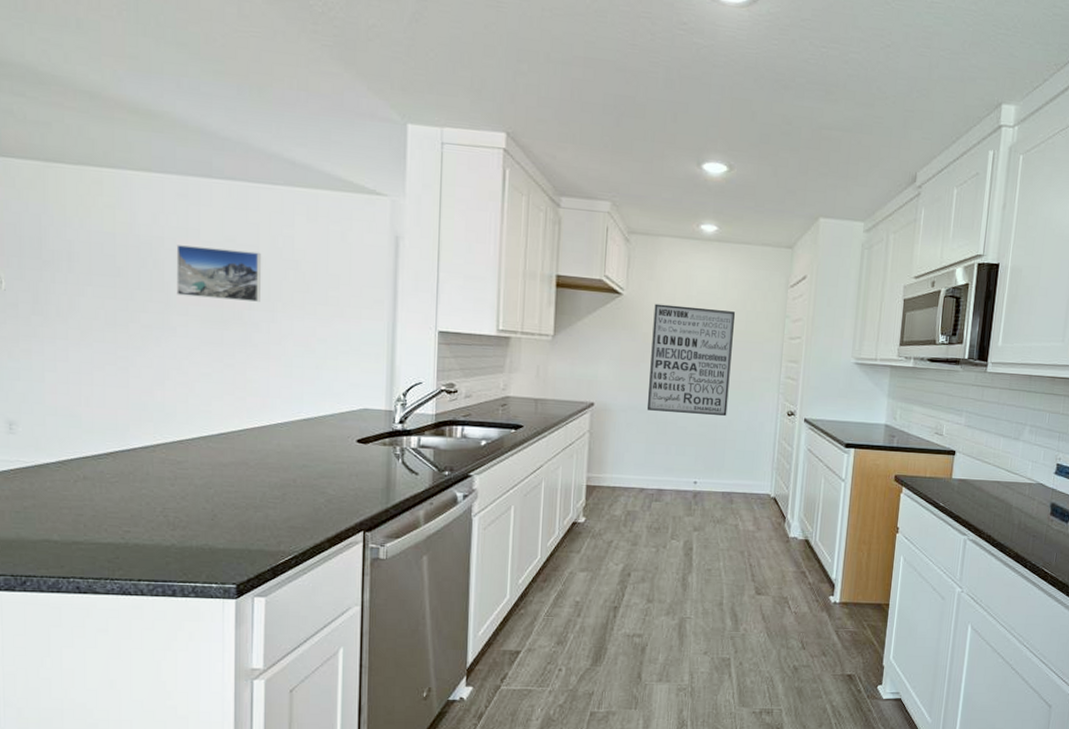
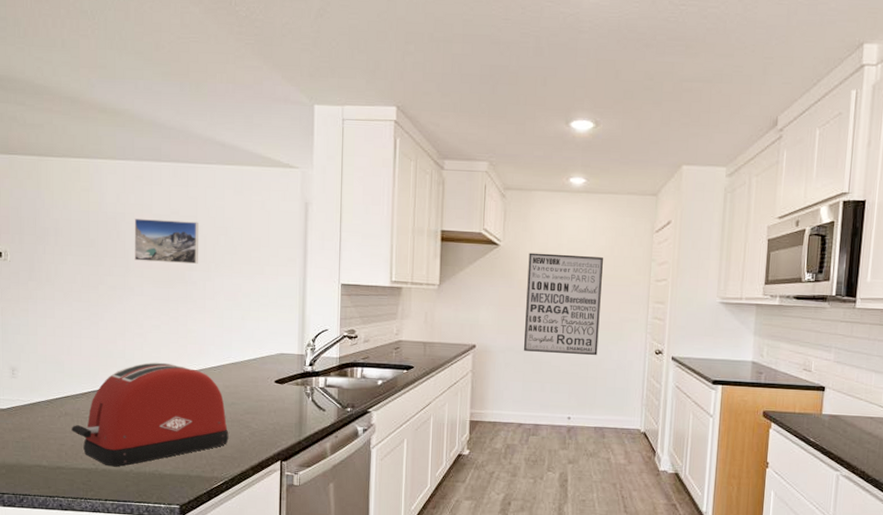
toaster: none [92,416,299,541] -> present [71,362,229,467]

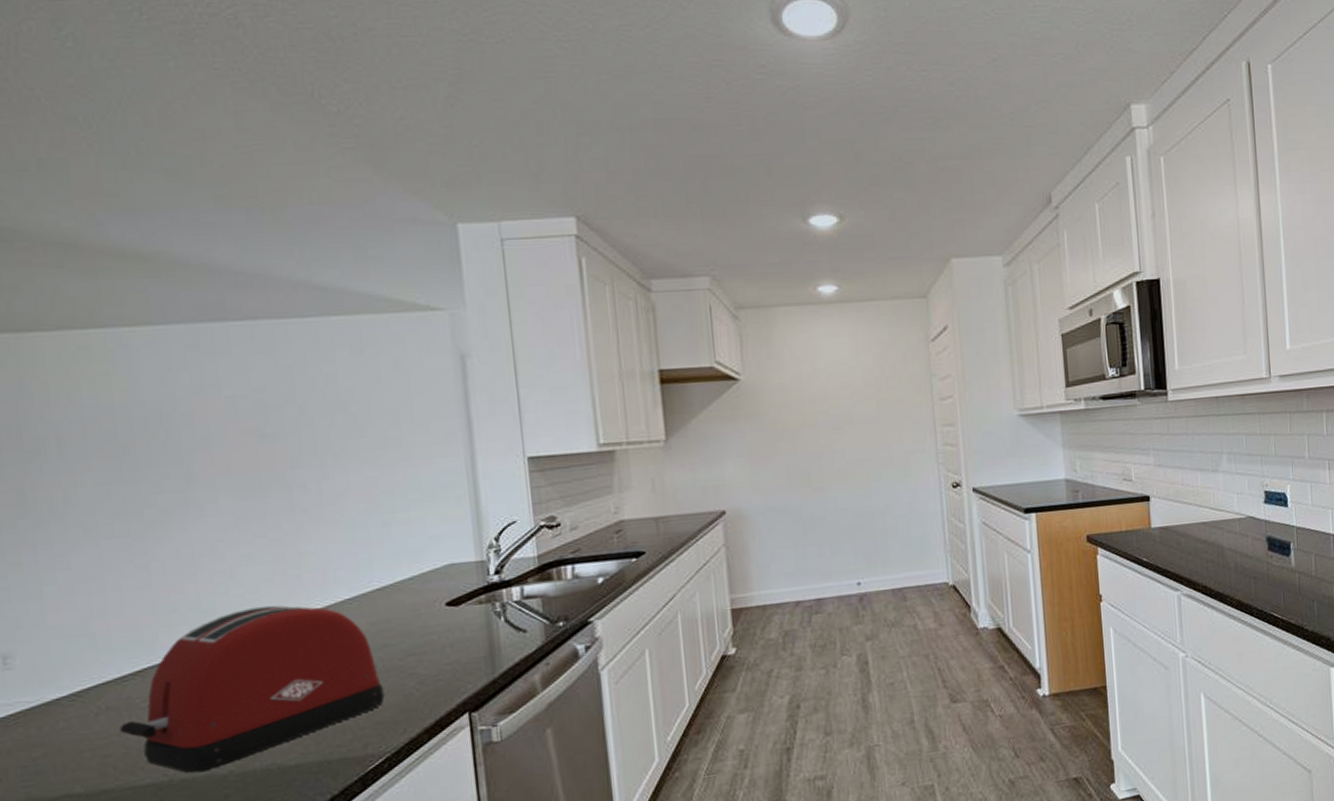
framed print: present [134,219,198,264] -> none [192,399,305,466]
wall art: present [523,252,603,355] -> none [778,379,883,509]

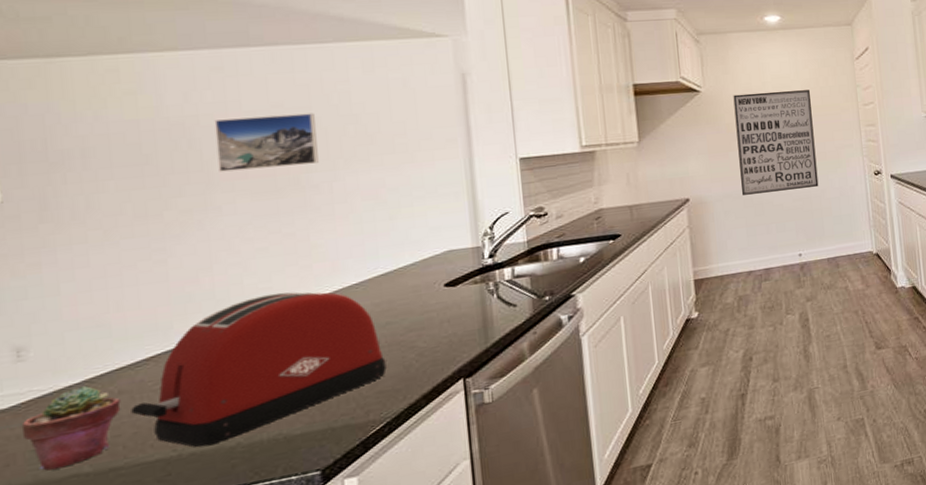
potted succulent: none [11,700,110,789] -> present [21,386,121,471]
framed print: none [192,399,305,466] -> present [214,113,319,172]
wall art: none [778,379,883,509] -> present [733,90,819,195]

